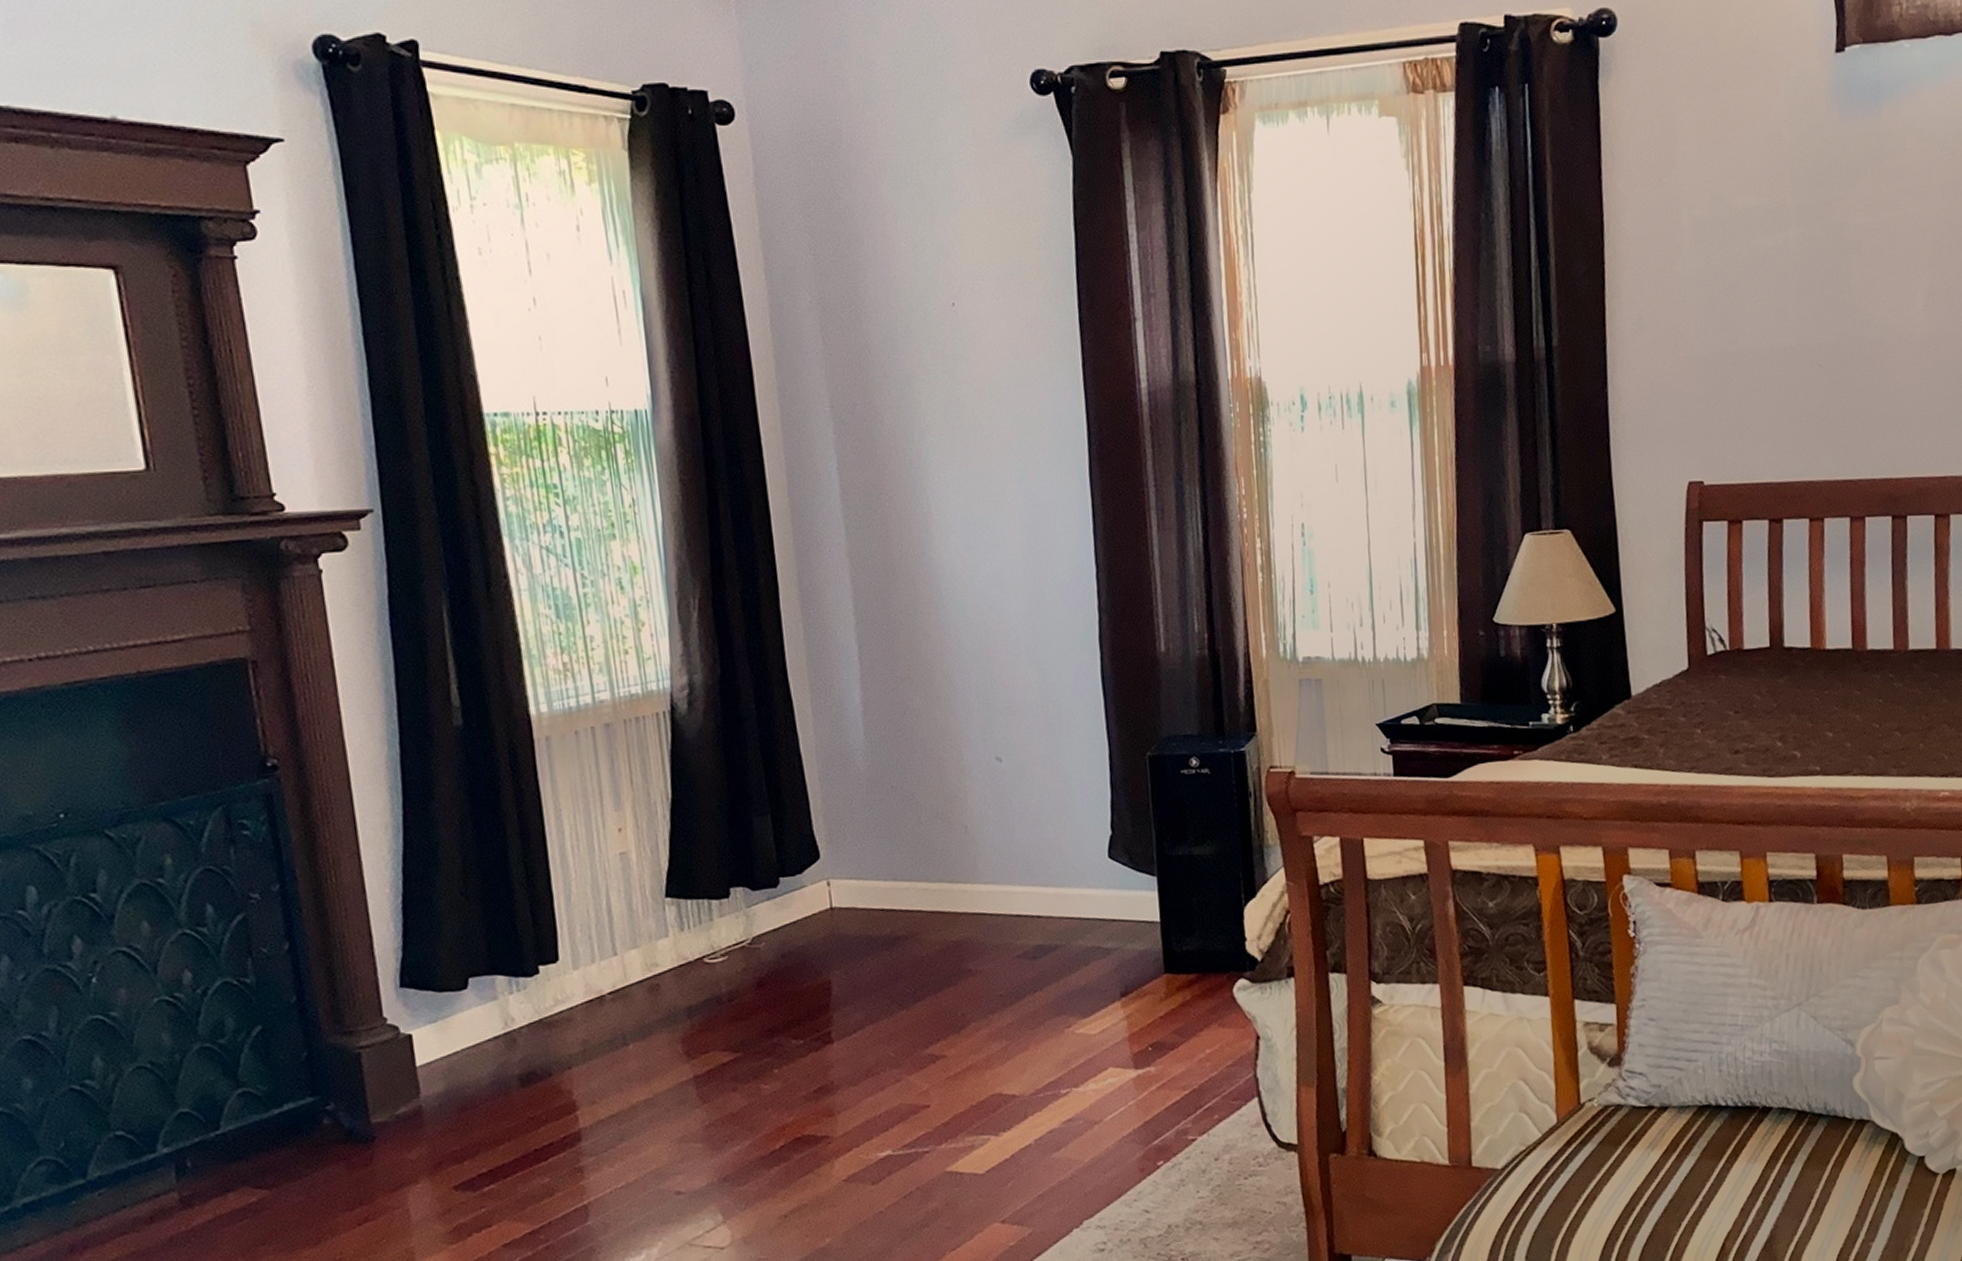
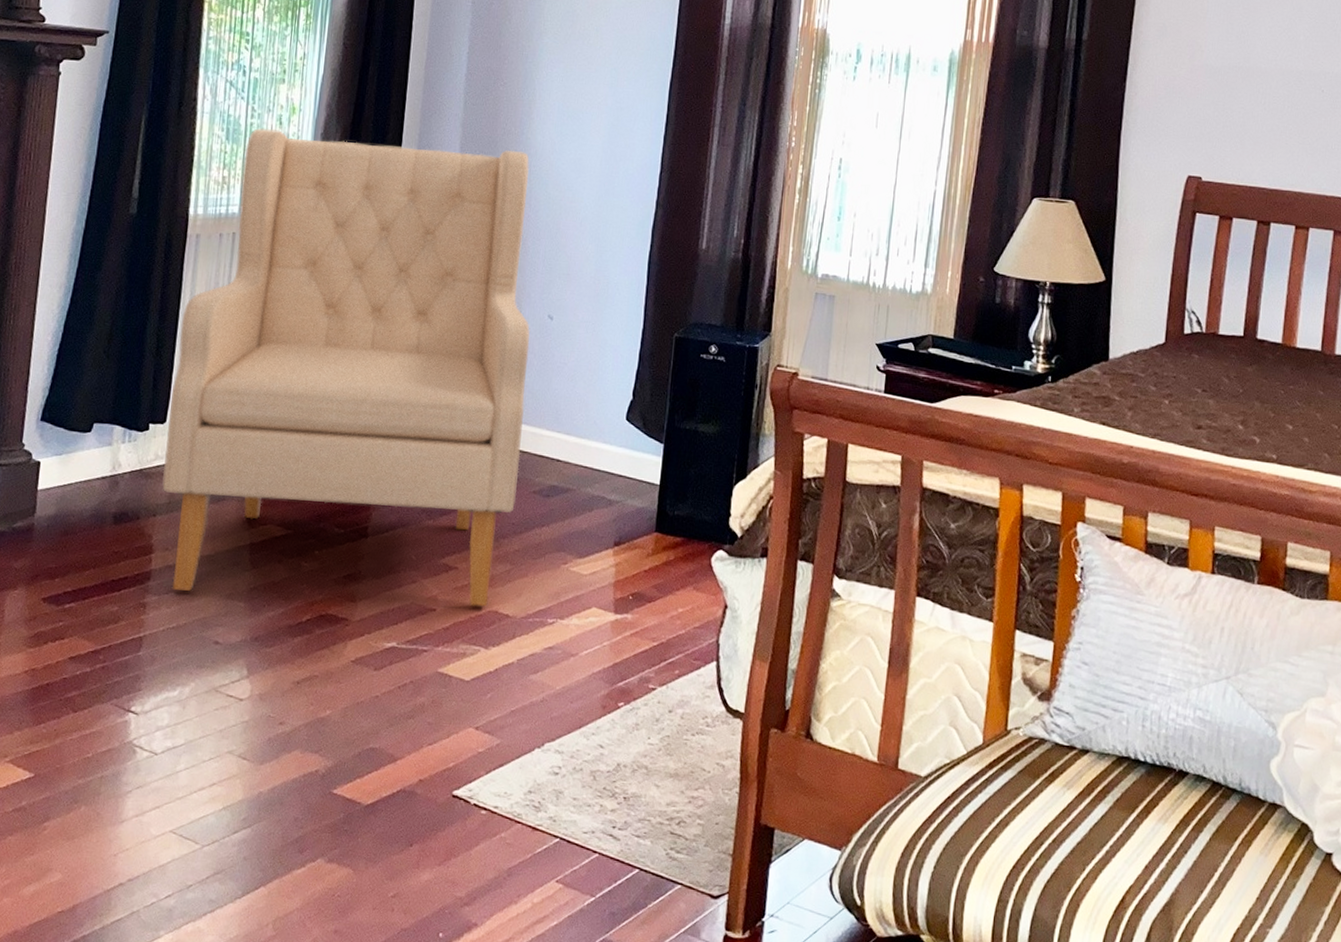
chair: none [550,574,999,1146] -> present [162,127,530,607]

